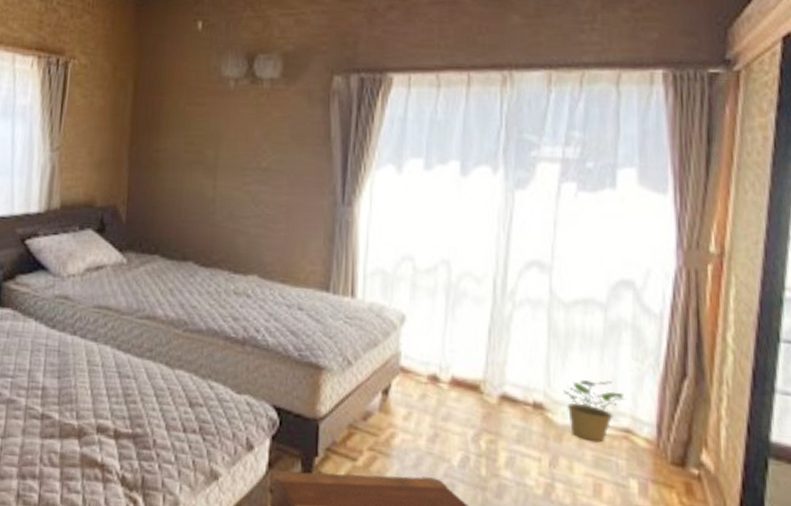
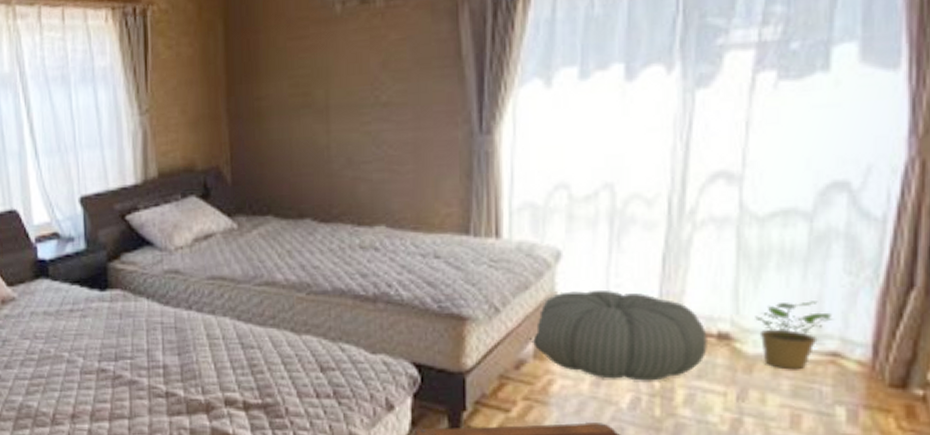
pouf: none [377,352,525,442] -> present [530,289,707,381]

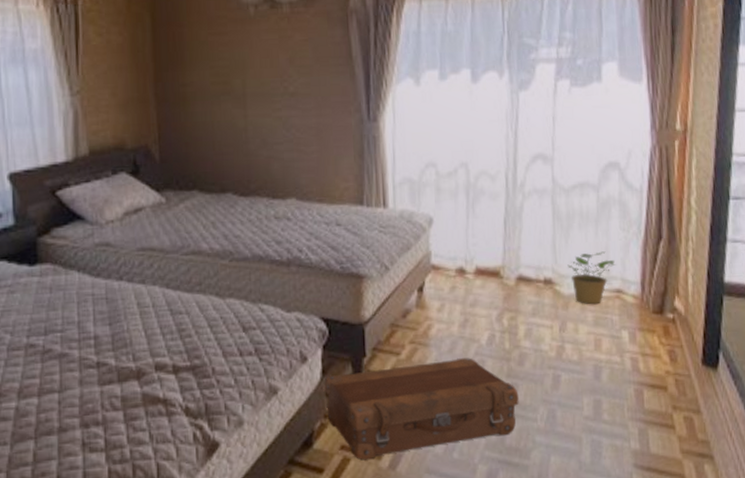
pouf: present [530,289,707,381] -> none [413,248,538,321]

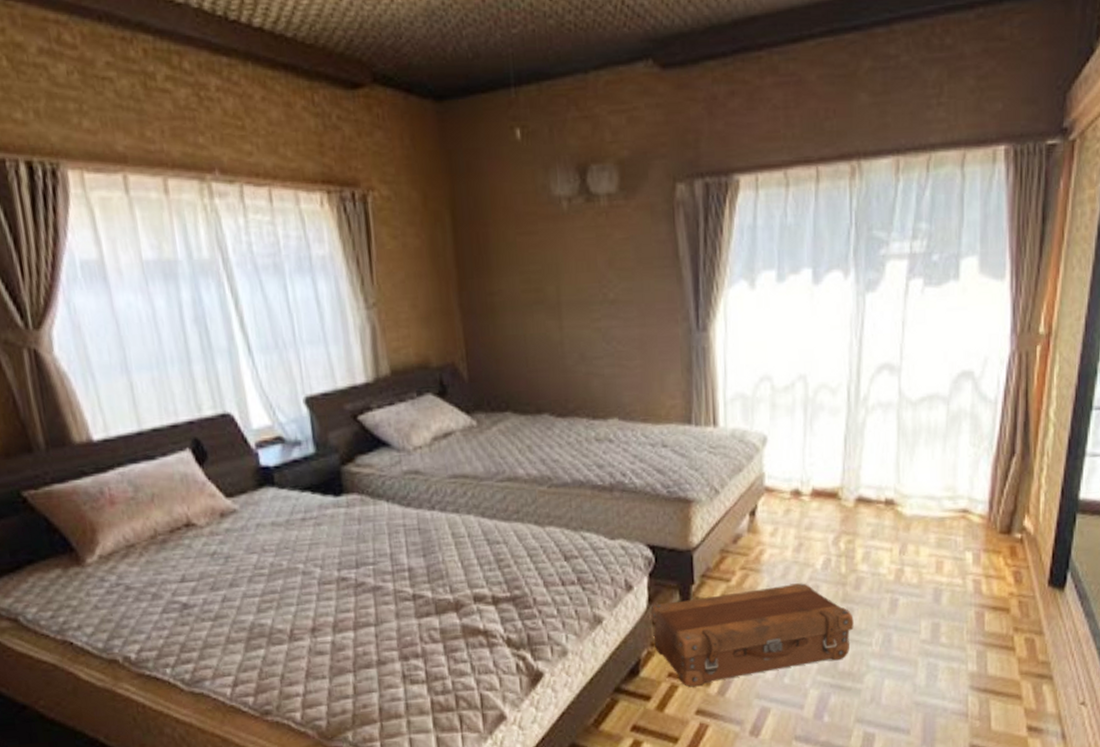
potted plant: present [567,251,616,305] -> none [911,469,963,526]

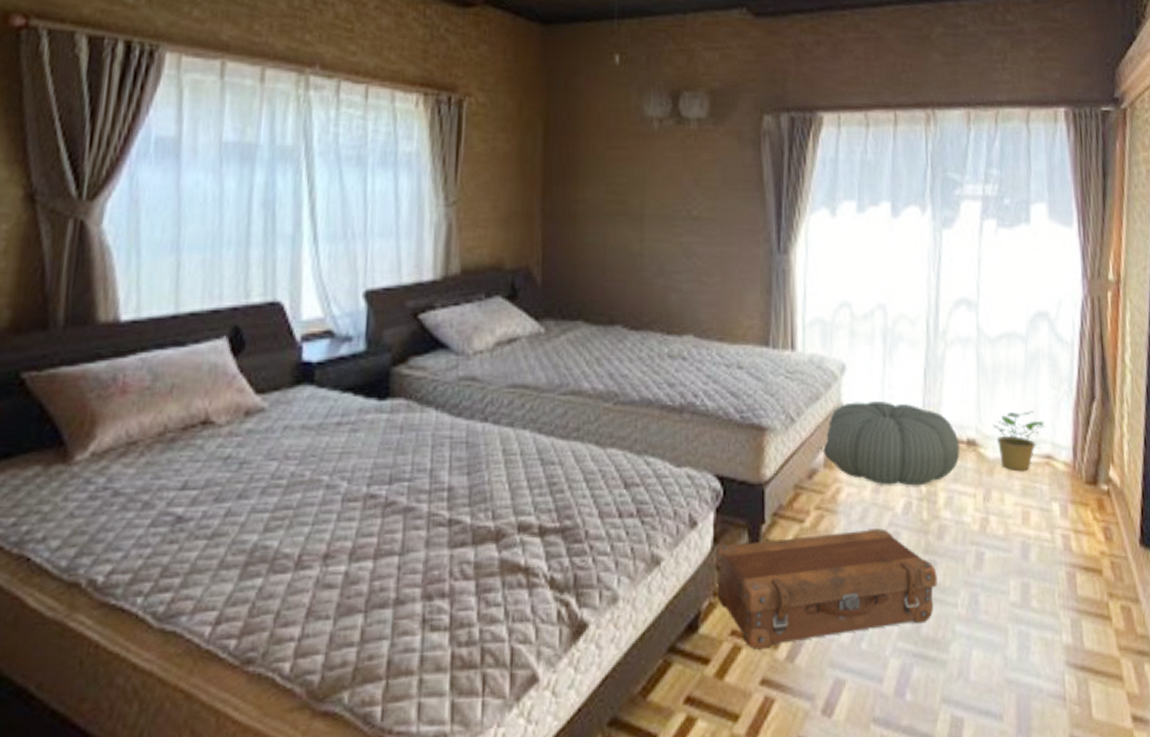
pouf: none [744,468,878,545] -> present [821,400,960,486]
potted plant: none [911,469,963,526] -> present [993,411,1046,472]

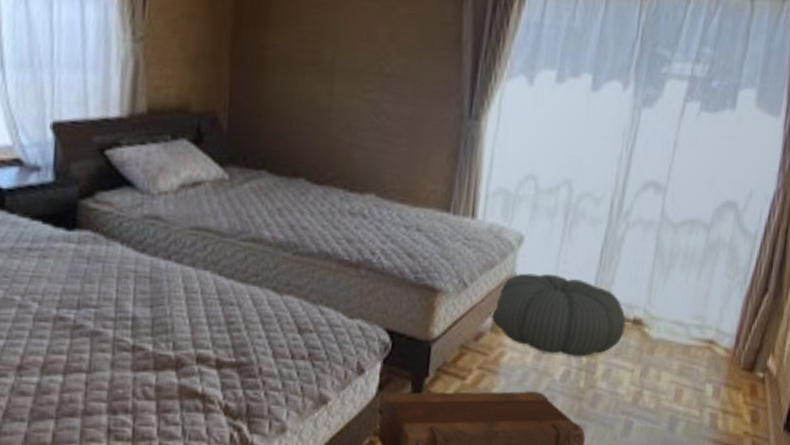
potted plant: present [993,411,1046,472] -> none [661,297,713,353]

